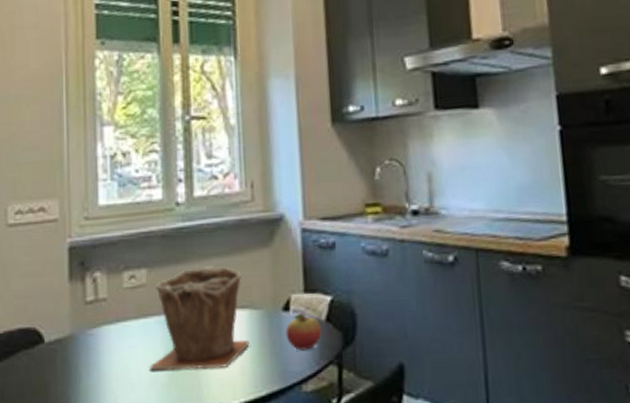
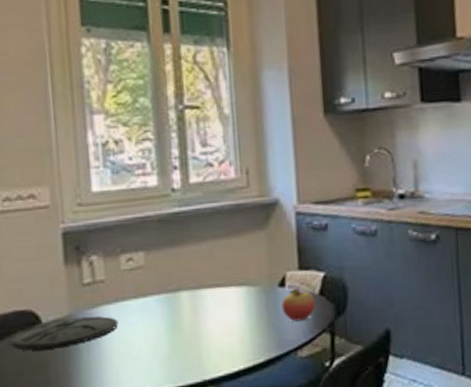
plate: none [13,336,119,371] -> present [10,315,119,350]
plant pot: present [150,266,250,371] -> none [150,248,248,345]

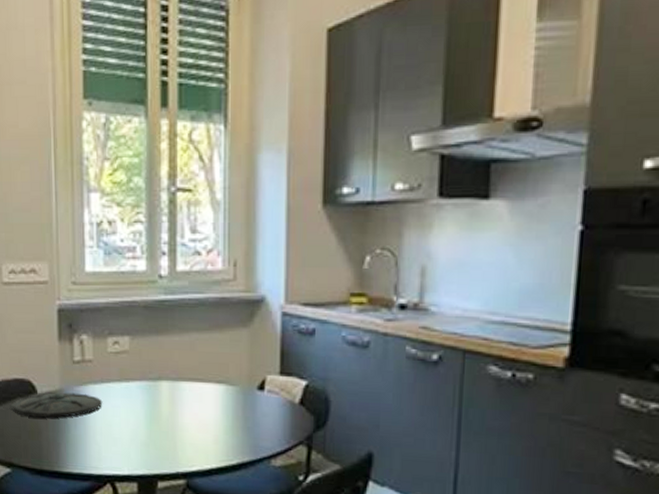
fruit: present [281,288,316,321] -> none [259,394,295,429]

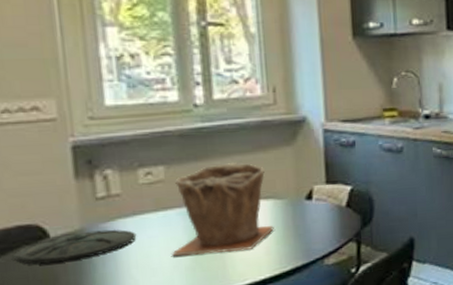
plant pot: none [130,340,224,435] -> present [172,163,274,256]

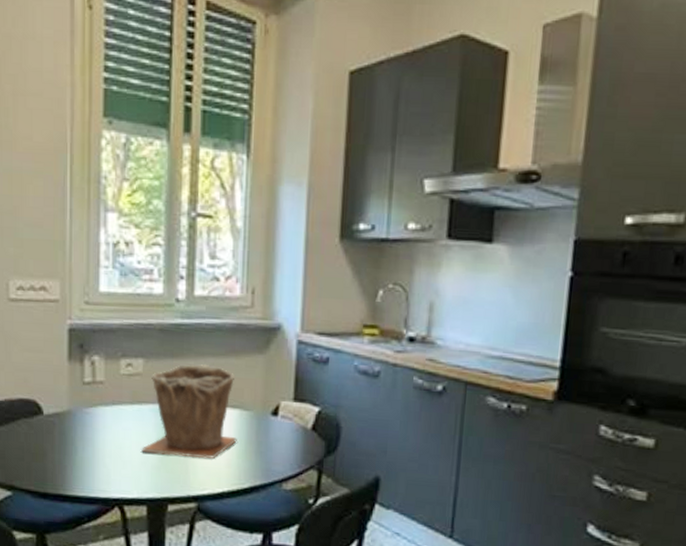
plate: present [12,229,137,265] -> none [13,413,113,440]

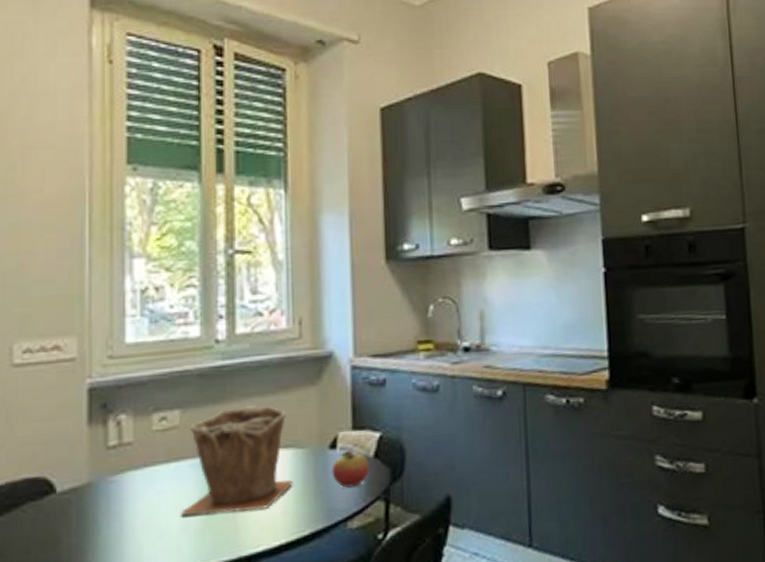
fruit: none [272,420,307,453] -> present [331,451,370,488]

